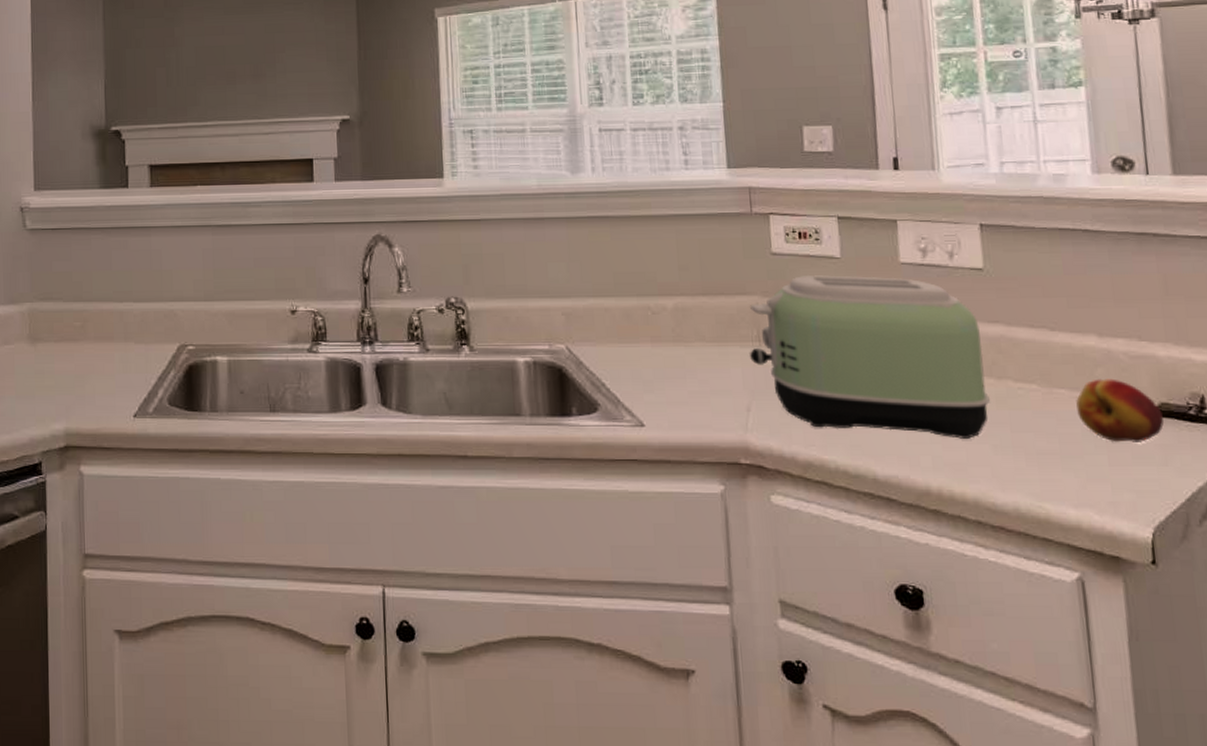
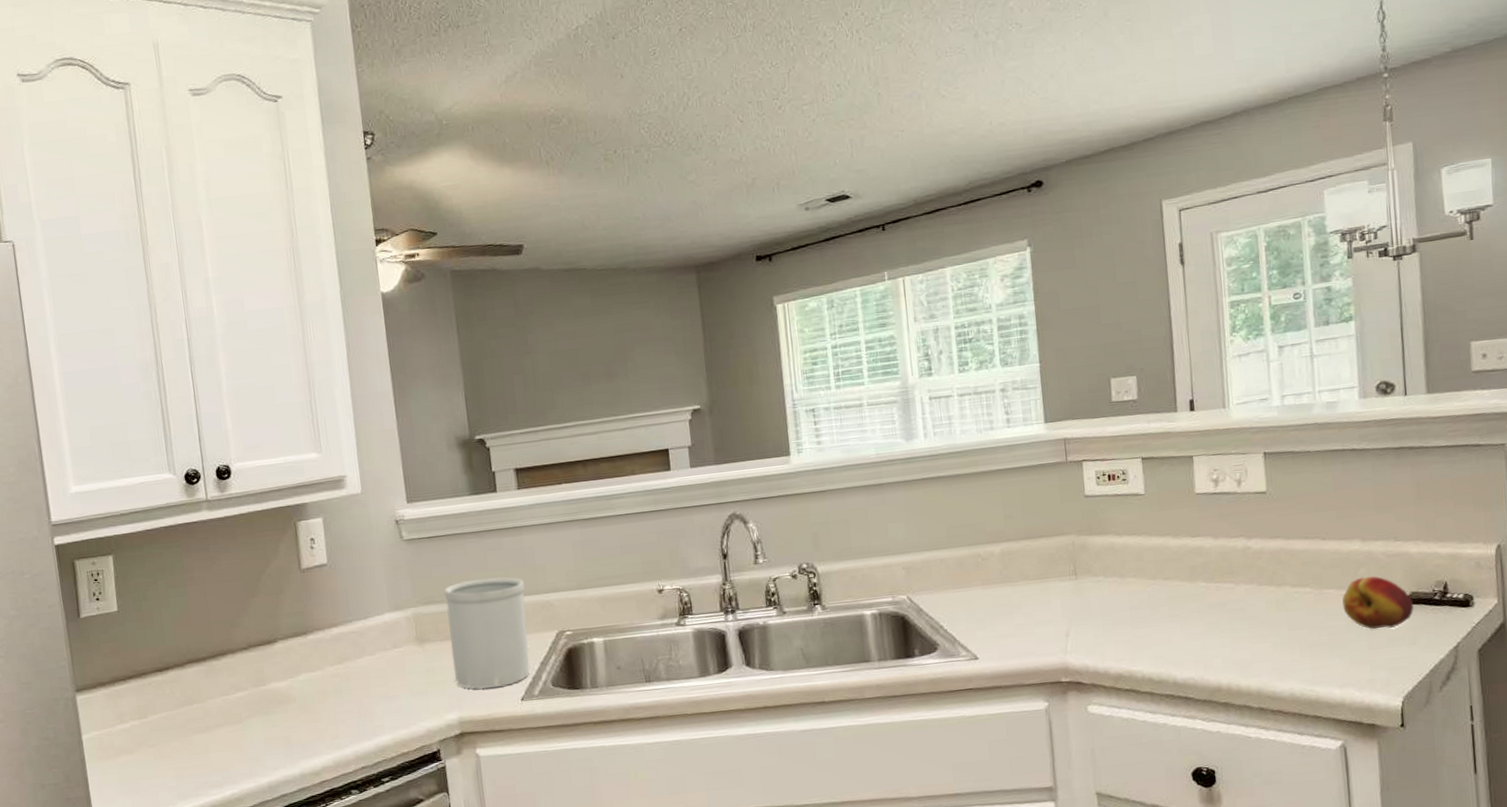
utensil holder: none [63,278,149,400] -> present [444,577,530,689]
toaster: present [748,274,991,439] -> none [1066,507,1272,644]

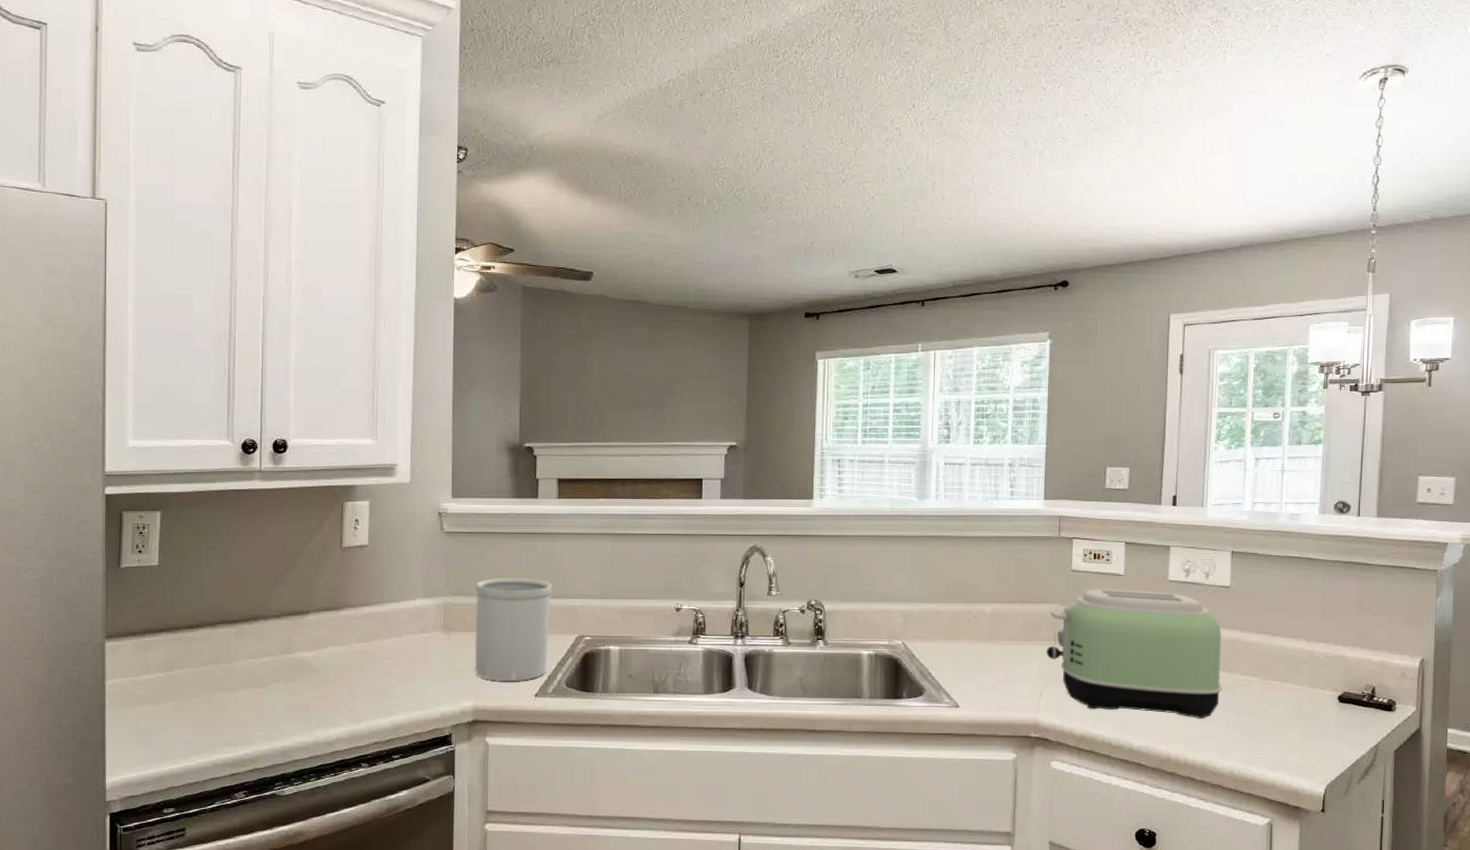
toaster: none [1066,507,1272,644] -> present [1045,588,1223,718]
fruit: present [1342,576,1414,630] -> none [1284,673,1345,722]

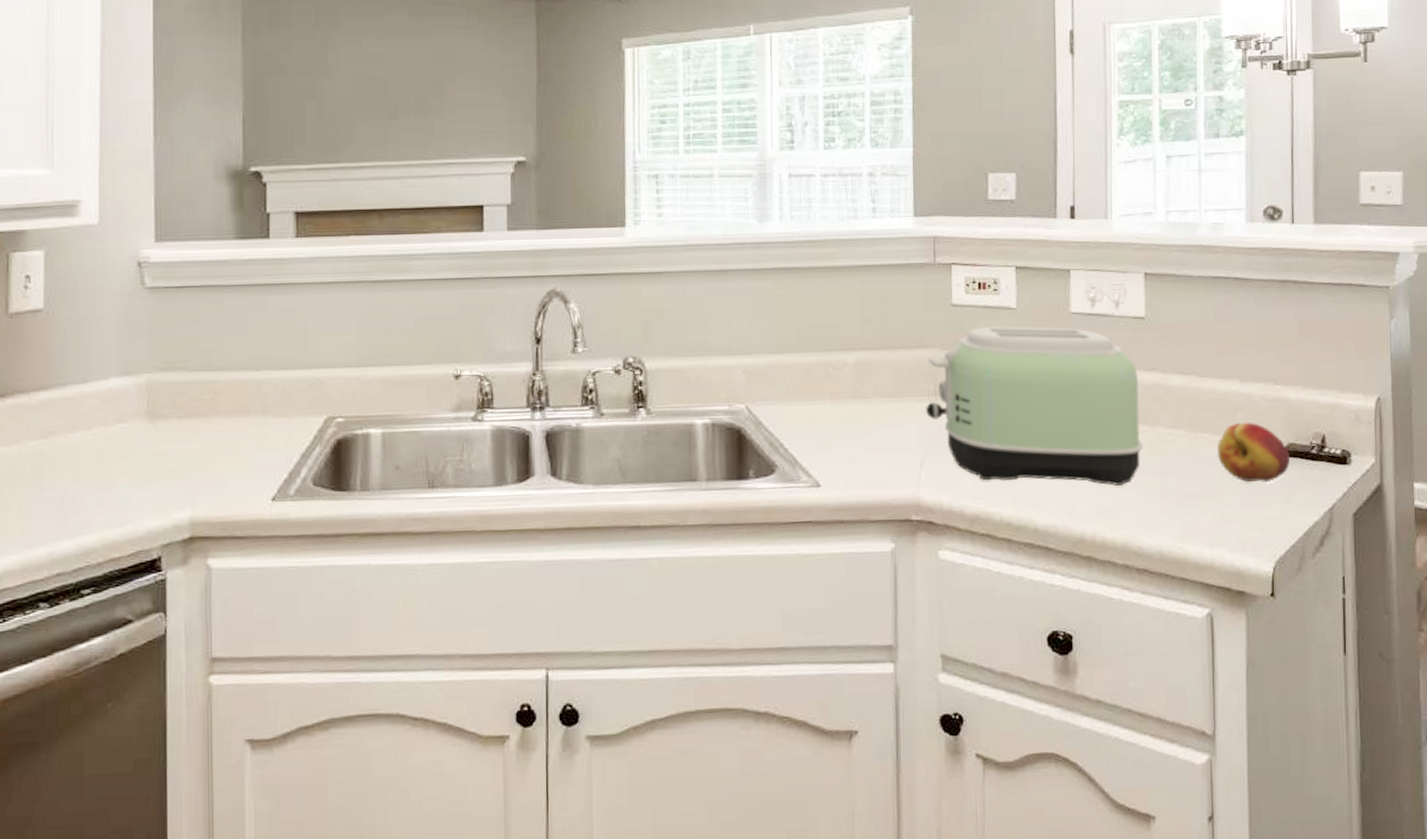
utensil holder: present [475,577,553,682] -> none [189,343,292,483]
fruit: none [1284,673,1345,722] -> present [1217,422,1291,483]

